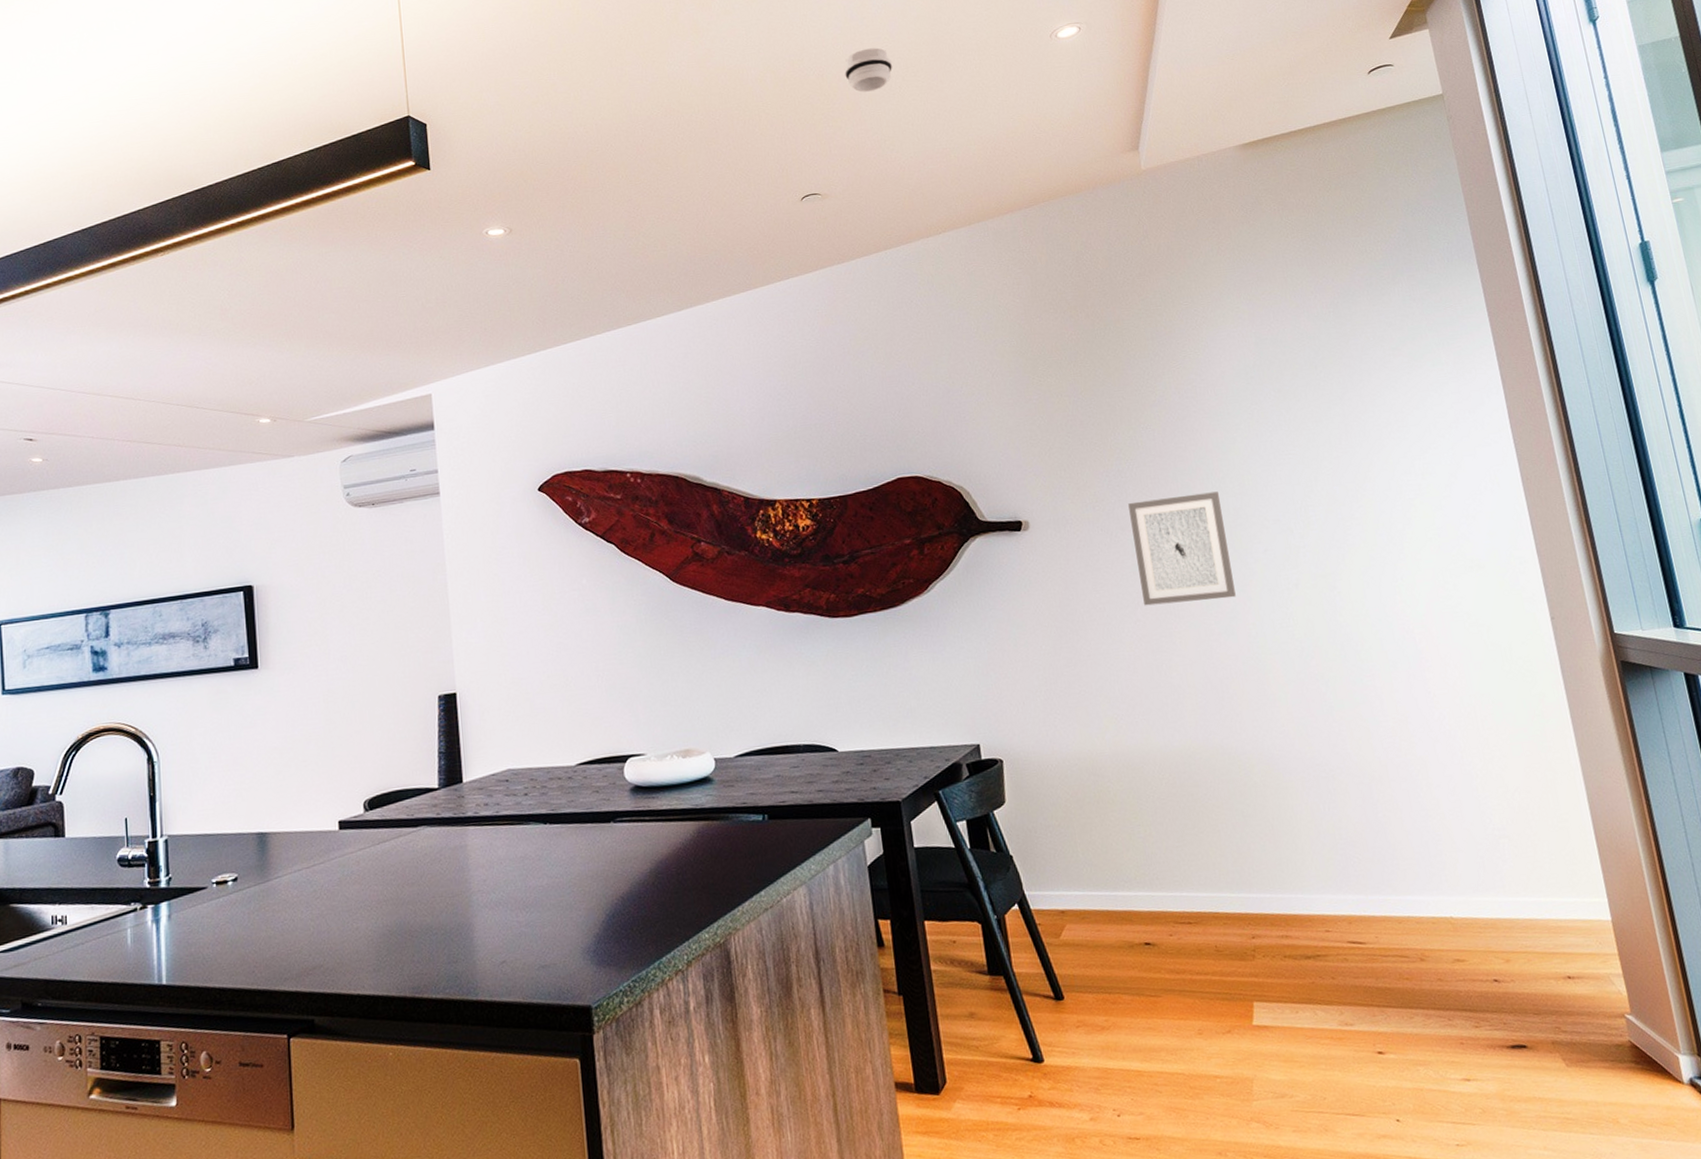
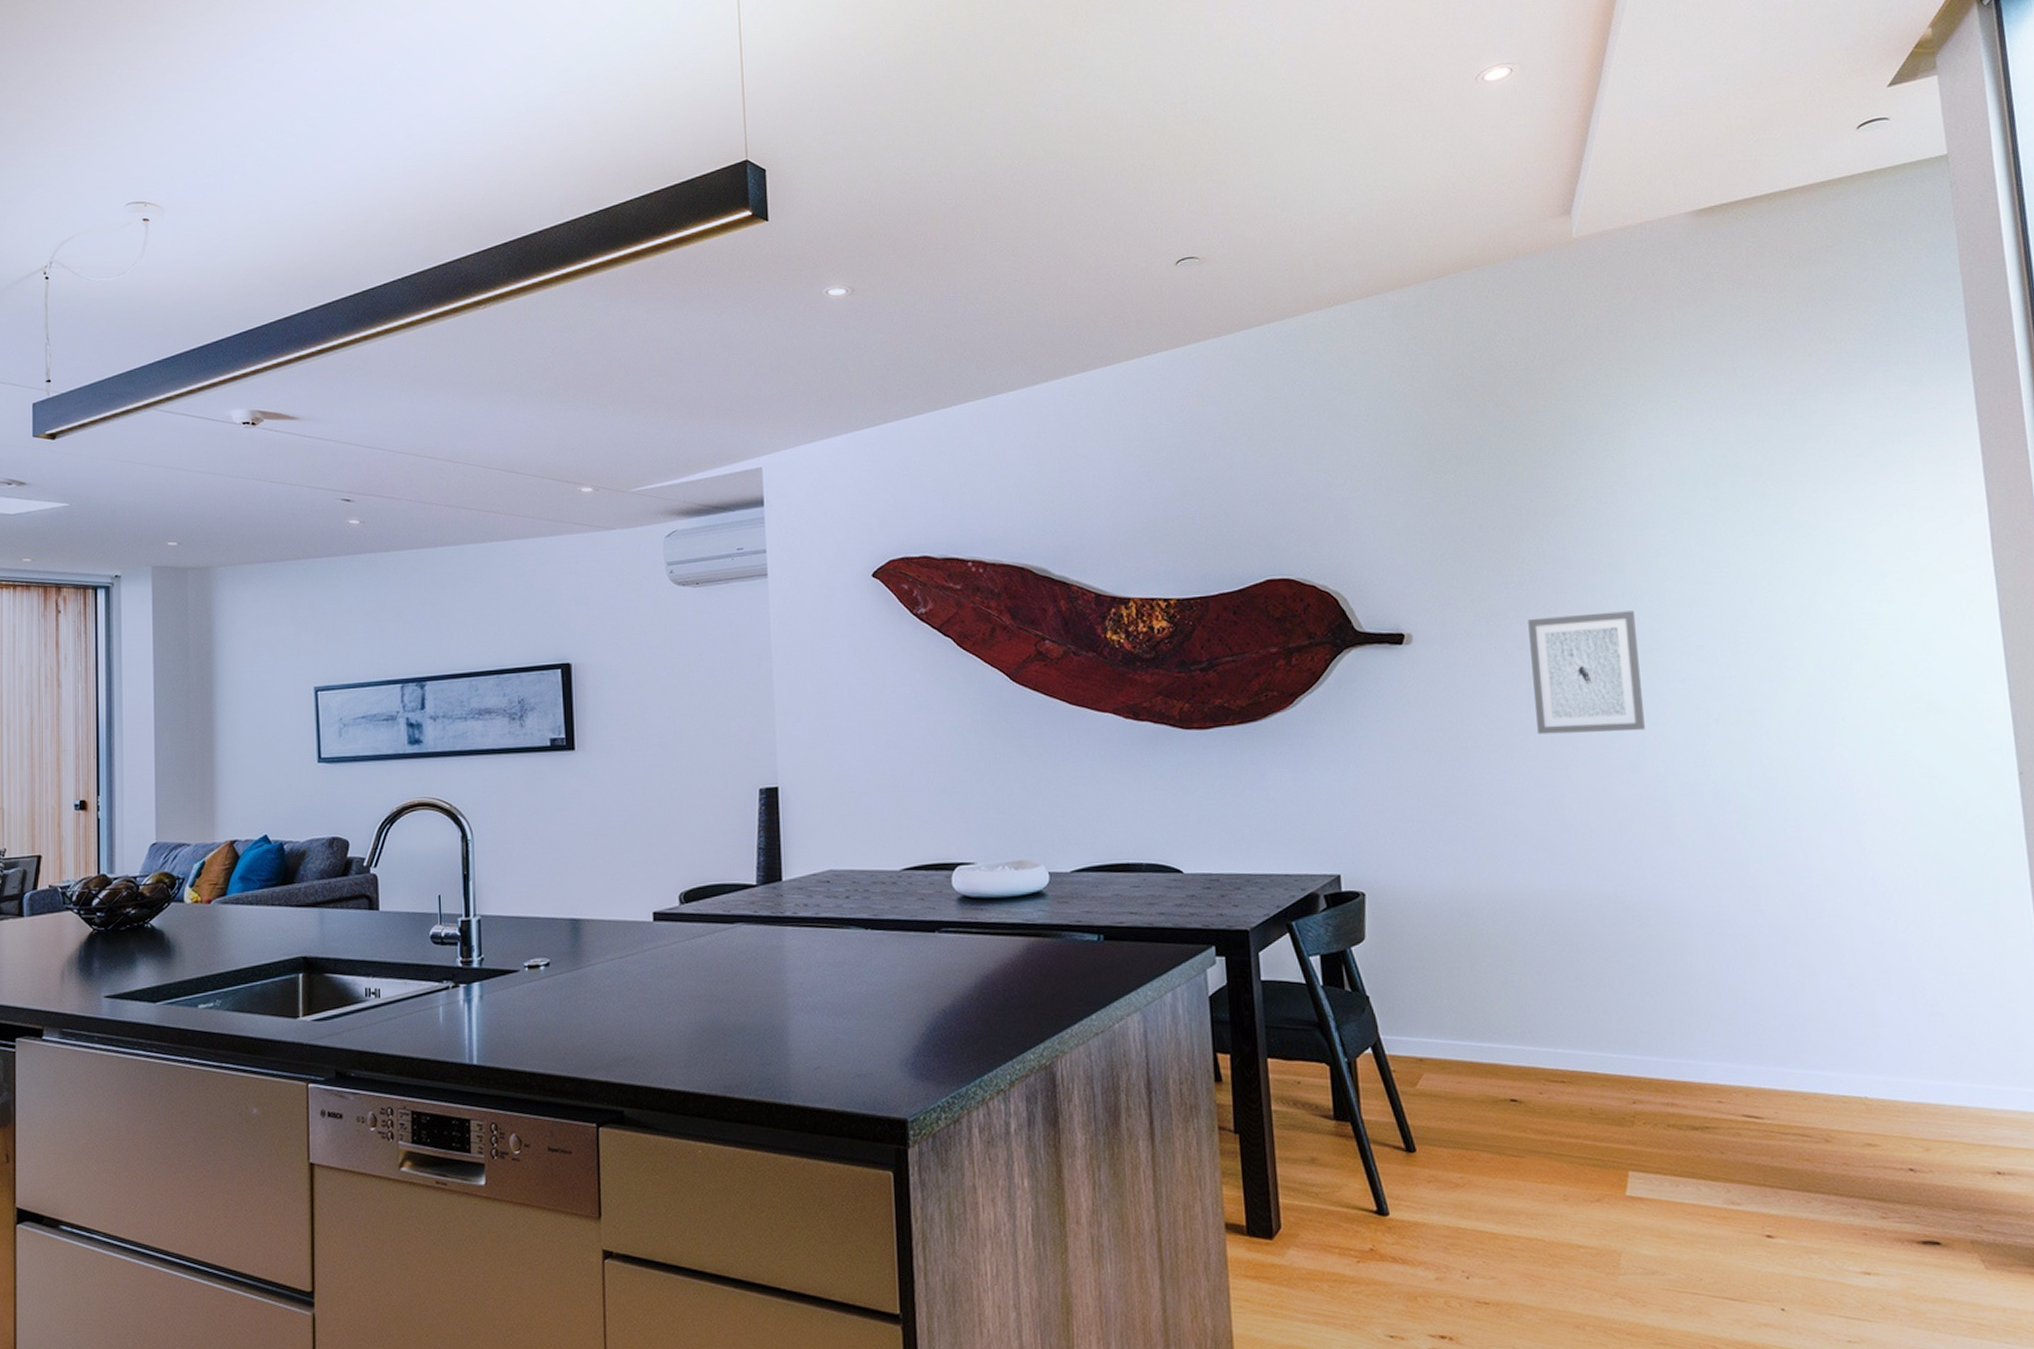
smoke detector: present [844,48,893,92] -> none [1233,90,1290,142]

